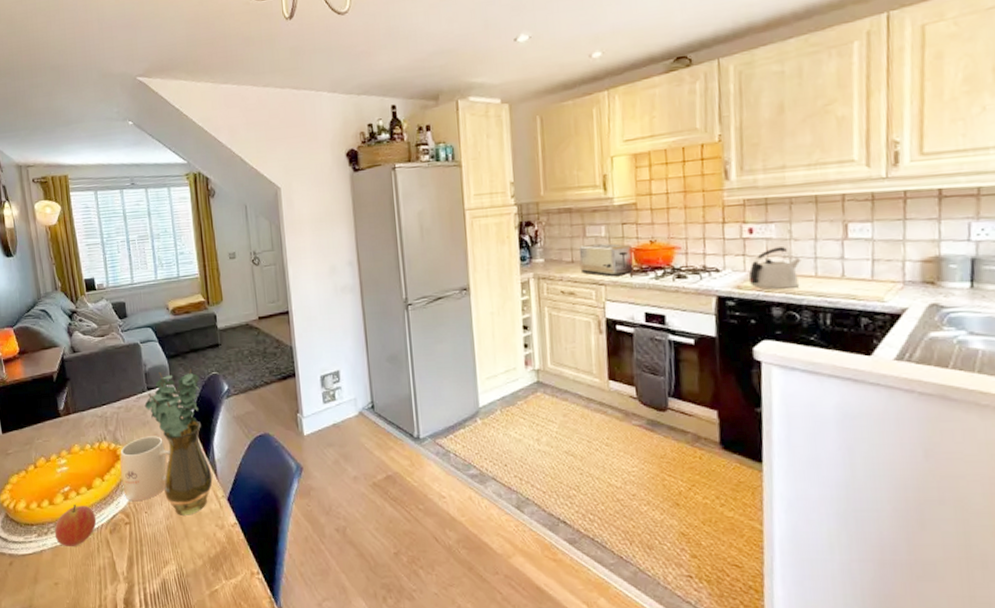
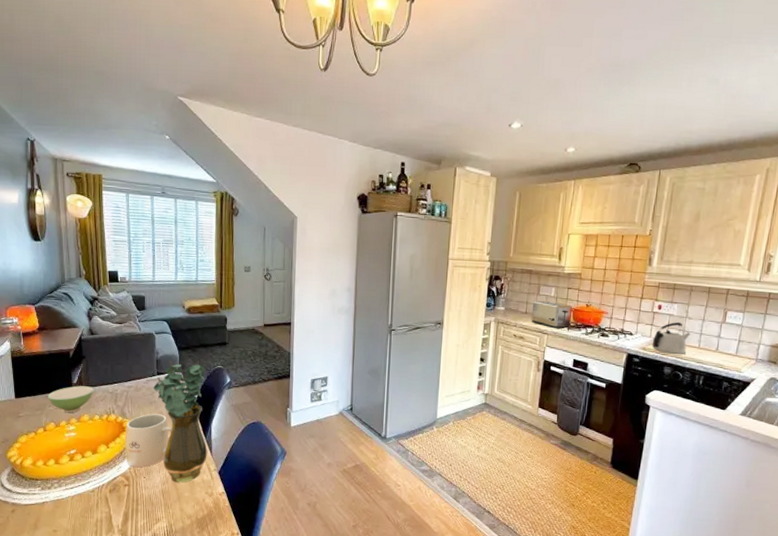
bowl: none [35,412,82,445] -> present [47,385,94,413]
fruit: present [54,505,97,547] -> none [57,466,98,502]

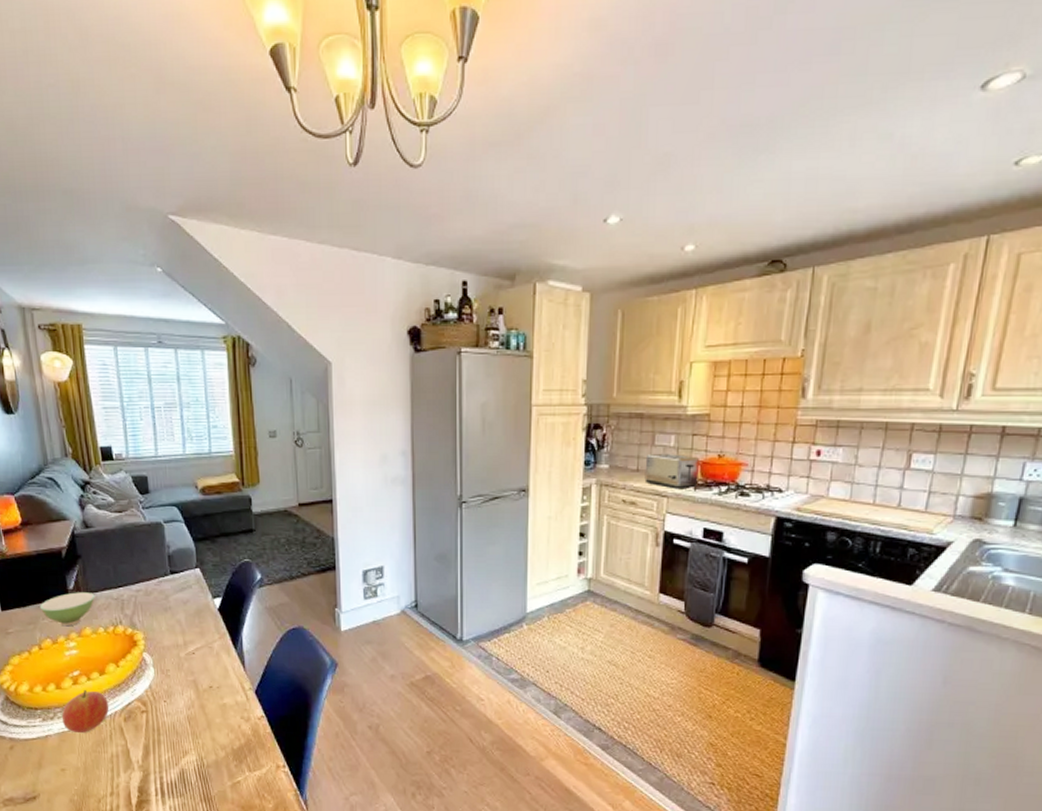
fruit: none [57,466,98,502] -> present [61,690,110,734]
mug: present [125,413,172,468] -> none [137,622,194,690]
vase: present [153,360,207,483] -> none [167,553,240,706]
kettle: present [652,322,691,355] -> none [809,472,862,515]

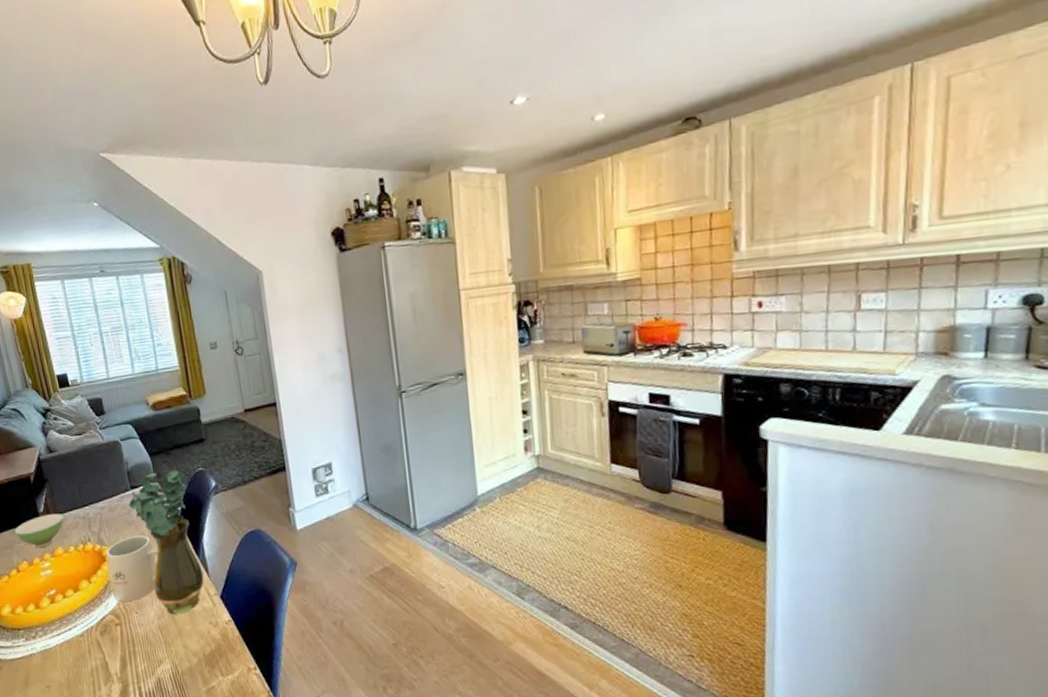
fruit: present [61,690,110,734] -> none [42,608,86,650]
mug: none [137,622,194,690] -> present [106,535,158,603]
vase: none [167,553,240,706] -> present [128,465,204,615]

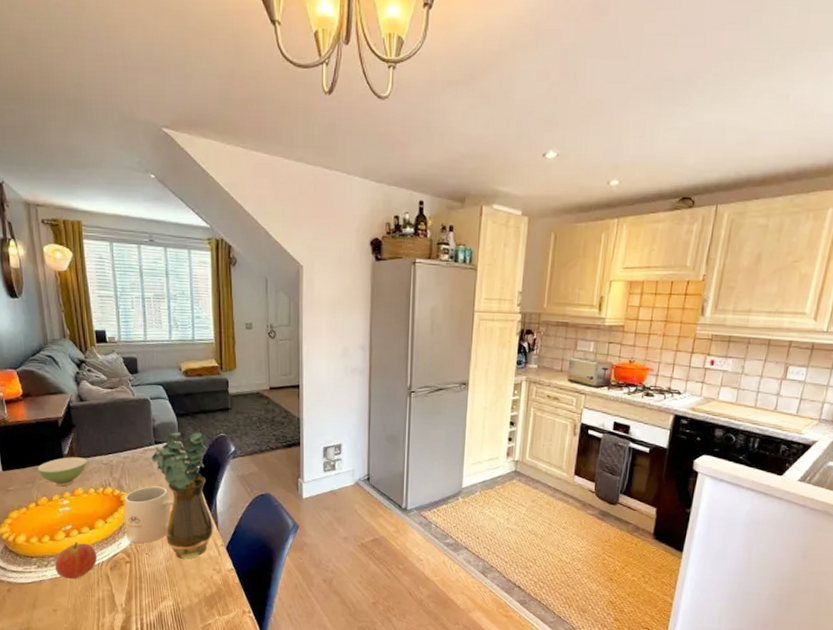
fruit: none [42,608,86,650] -> present [54,542,98,580]

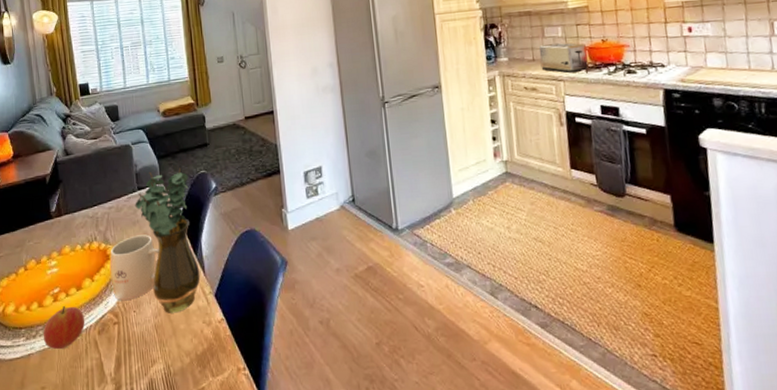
bowl: present [37,457,87,487] -> none [26,213,74,247]

